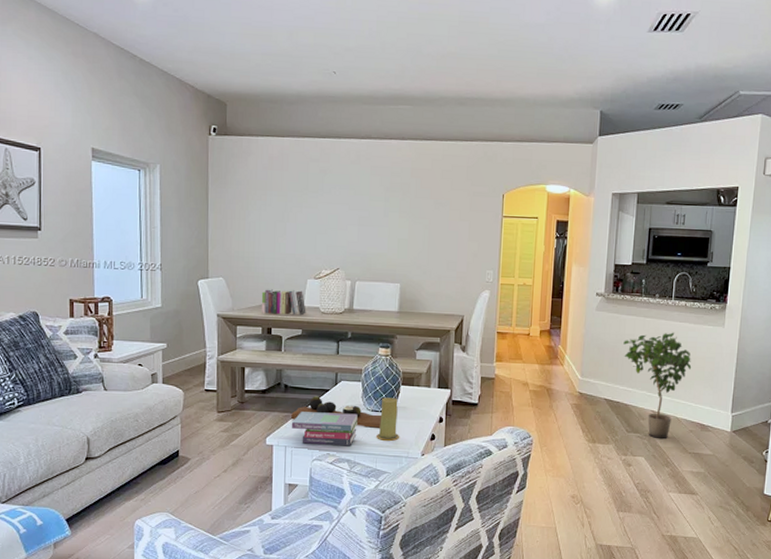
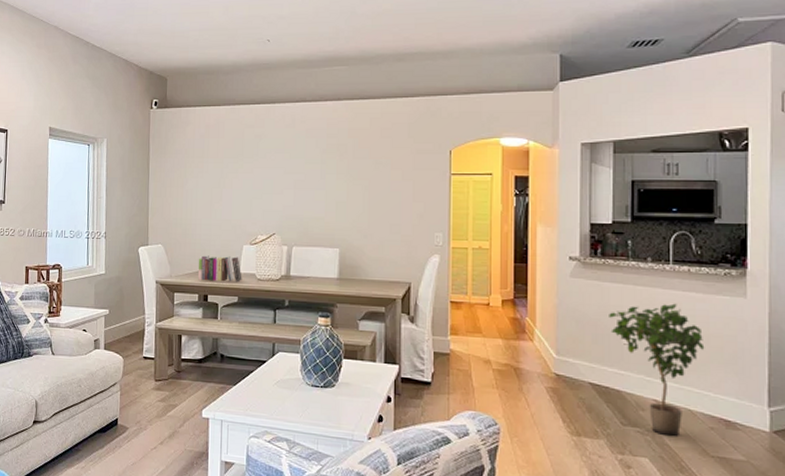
decorative tray: present [291,396,381,428] -> none [227,367,322,405]
books: present [291,412,358,447] -> none [227,383,297,424]
candle: present [377,397,399,441] -> none [317,371,342,420]

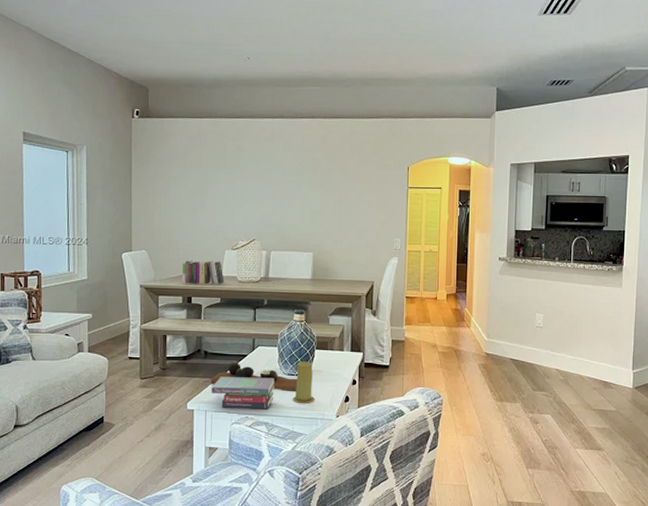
decorative tray: none [227,367,322,405] -> present [211,361,297,391]
books: none [227,383,297,424] -> present [211,377,275,410]
candle: none [317,371,342,420] -> present [293,361,314,403]
potted plant: present [609,303,705,436] -> none [526,293,593,396]

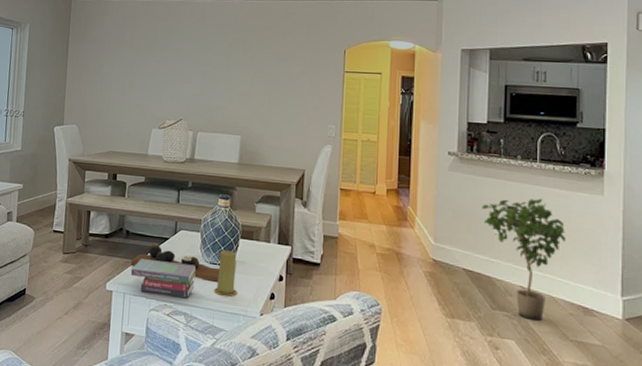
books: present [181,260,225,285] -> none [109,137,150,163]
potted plant: none [526,293,593,396] -> present [482,198,567,321]

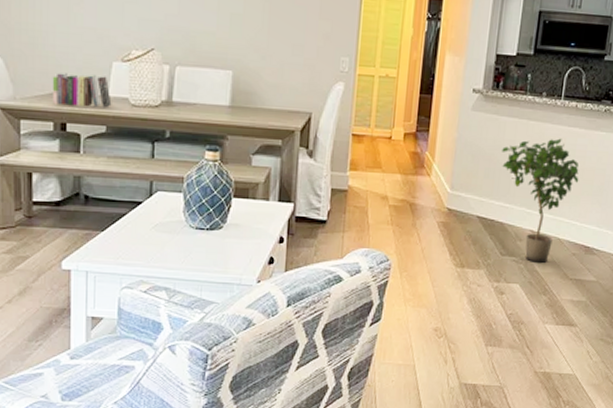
books: none [109,137,150,163] -> present [52,73,112,108]
books: present [130,259,196,299] -> none [93,229,178,272]
decorative tray: present [131,244,219,282] -> none [94,210,208,249]
candle: present [214,250,237,297] -> none [202,212,230,265]

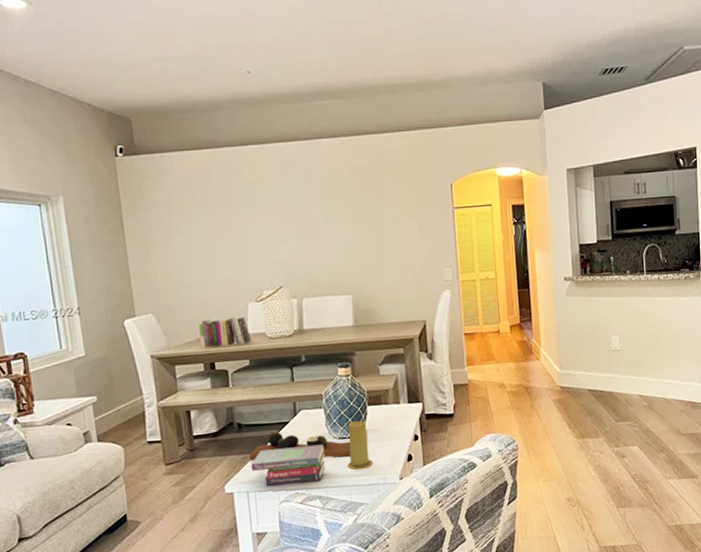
books: none [93,229,178,272] -> present [250,444,326,486]
decorative tray: none [94,210,208,249] -> present [249,431,351,461]
candle: none [202,212,230,265] -> present [348,420,373,469]
potted plant: present [502,138,579,263] -> none [599,308,674,424]

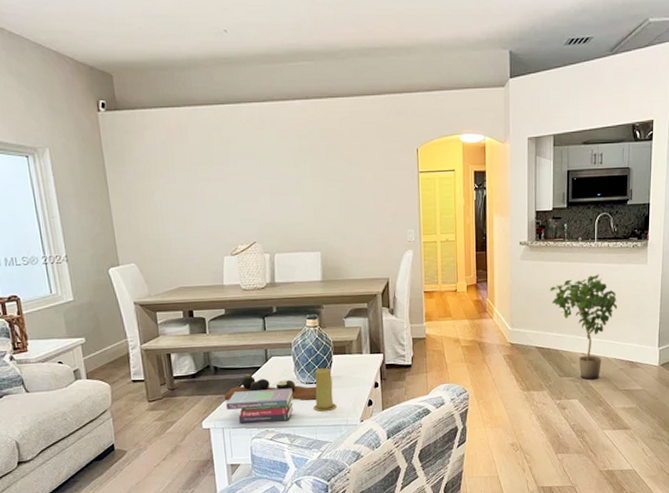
books: present [198,317,252,348] -> none [177,269,227,297]
potted plant: none [599,308,674,424] -> present [550,274,618,380]

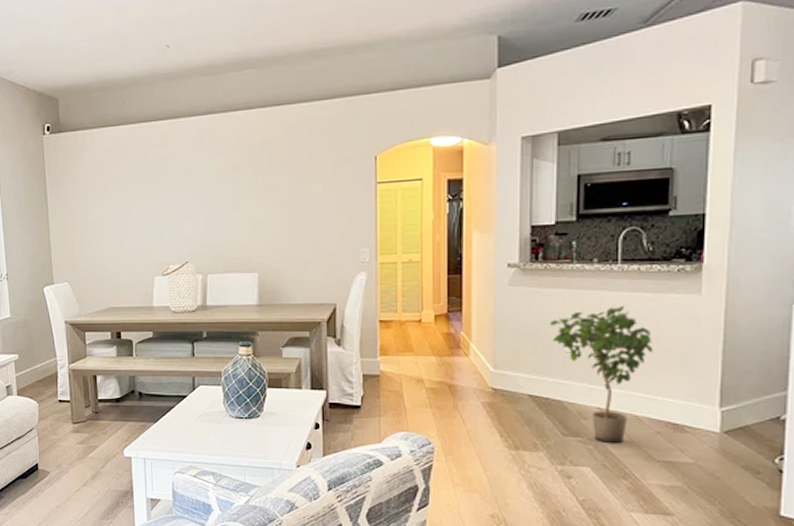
decorative tray: present [224,375,317,401] -> none [148,403,247,437]
books: present [225,388,294,423] -> none [148,420,221,458]
candle: present [314,368,336,411] -> none [243,402,269,451]

